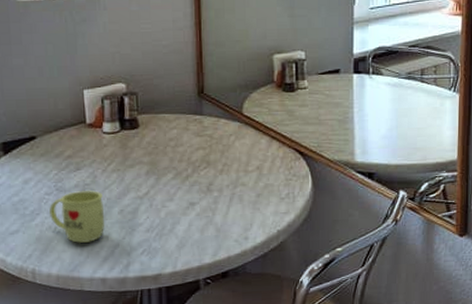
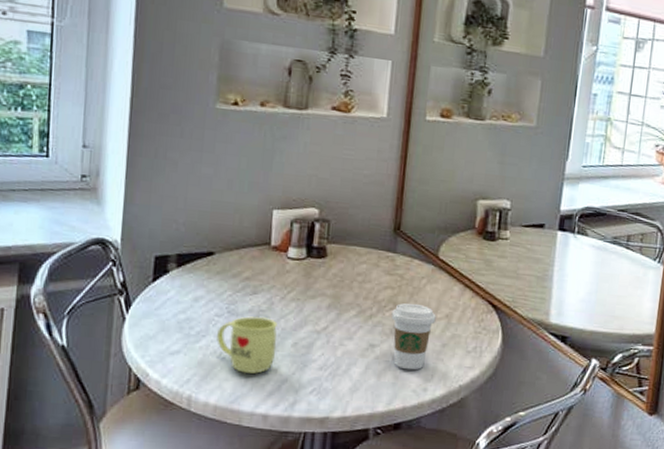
coffee cup: none [206,160,248,222] -> present [391,303,436,370]

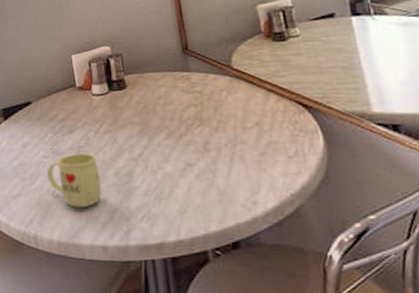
coffee cup: present [391,303,436,370] -> none [200,116,247,185]

